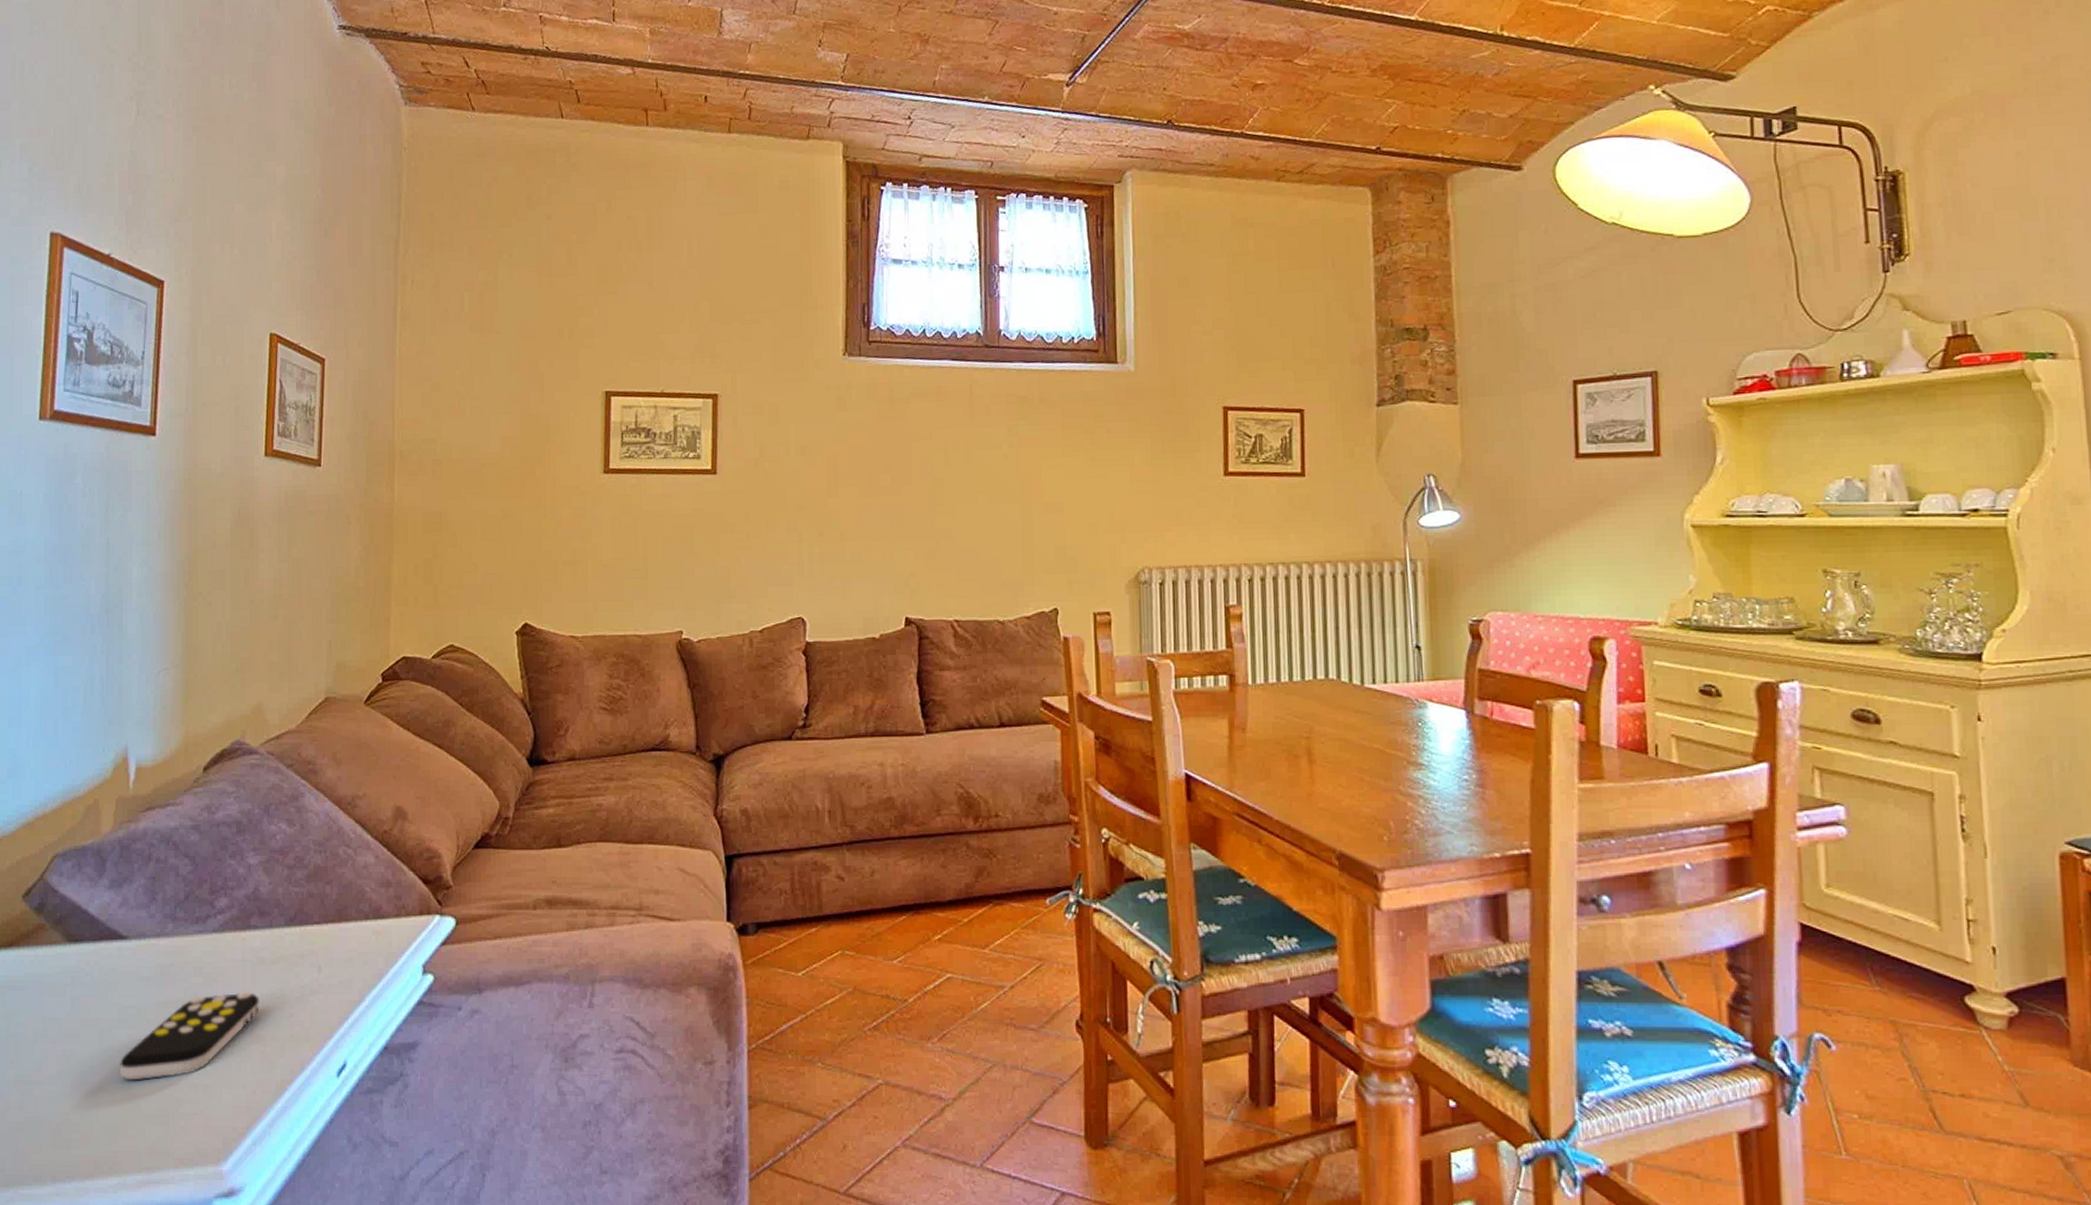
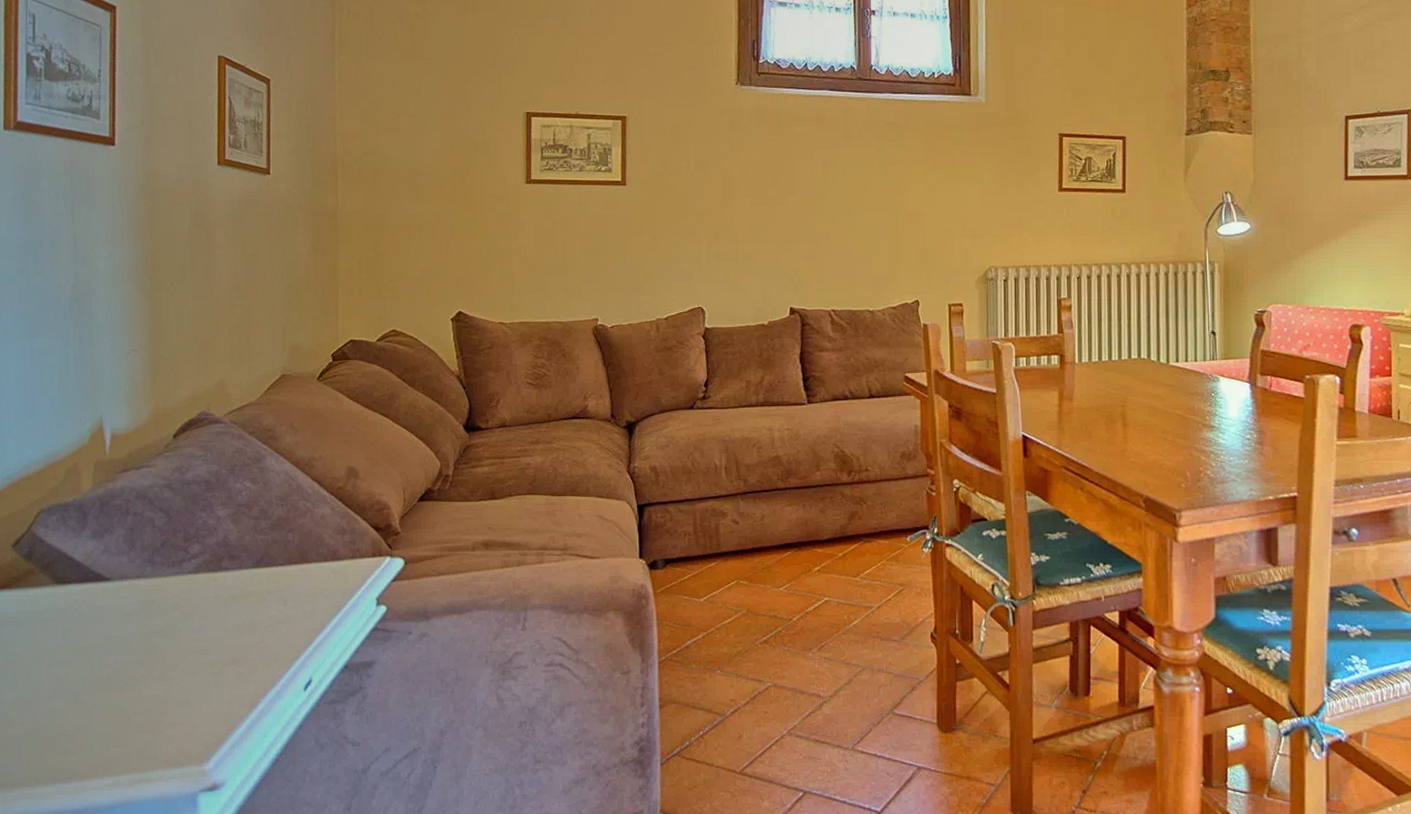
remote control: present [119,992,259,1081] -> none [108,623,233,698]

